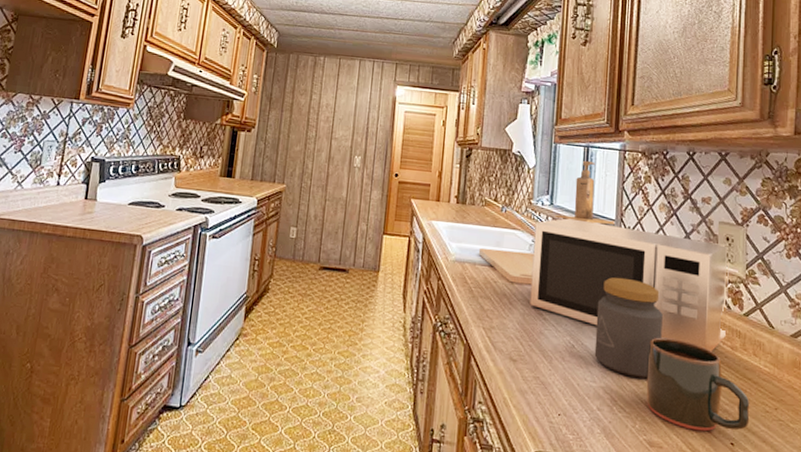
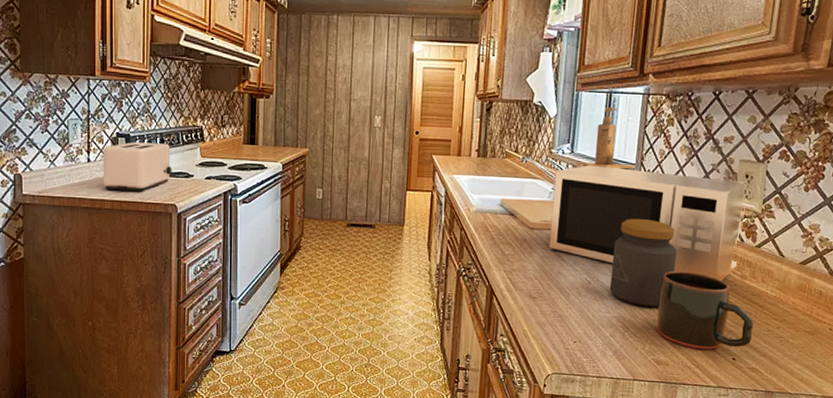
toaster: none [68,167,144,221] -> present [102,142,172,192]

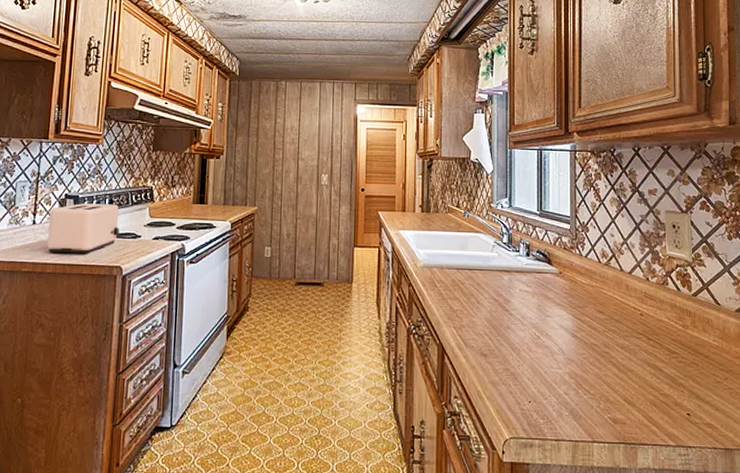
cutting board: present [499,198,554,230] -> none [445,252,497,284]
microwave: present [549,165,747,282] -> none [496,218,678,332]
soap dispenser: present [574,106,635,169] -> none [513,163,570,222]
jar: present [609,218,677,308] -> none [558,269,619,361]
mug: present [656,270,754,350] -> none [606,322,703,405]

